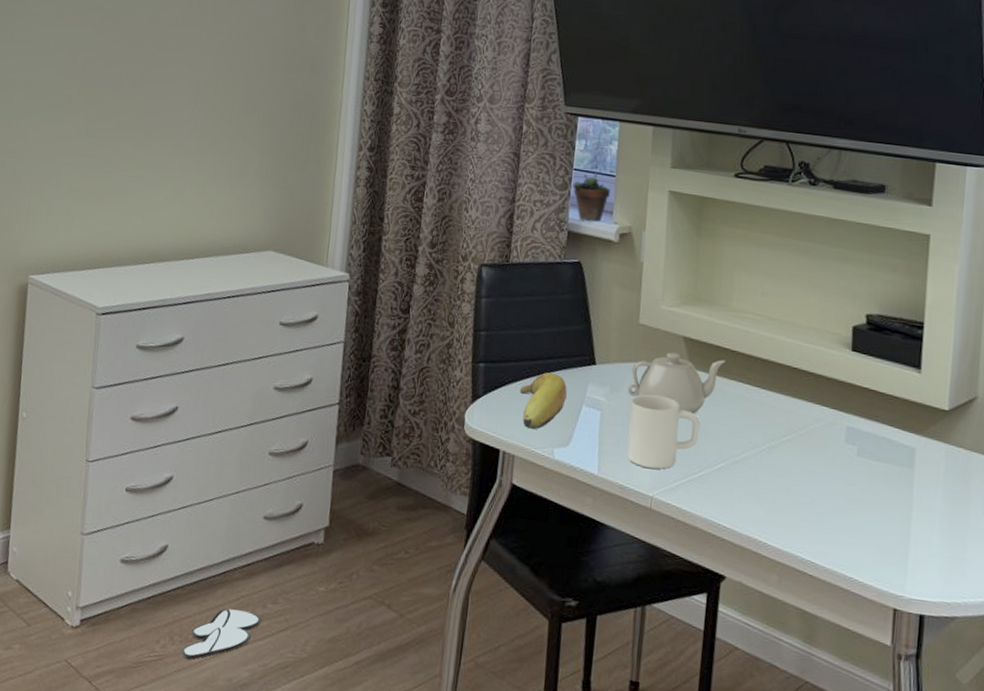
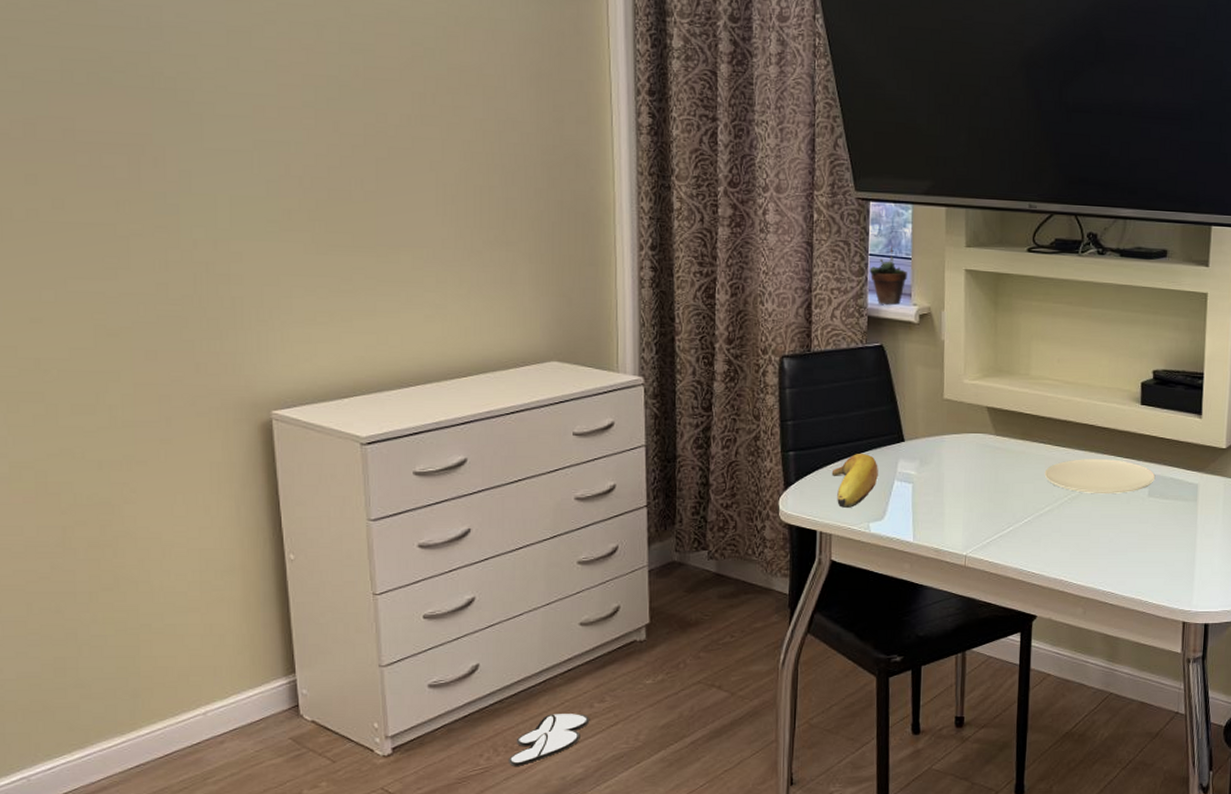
teapot: present [627,352,726,415] -> none [936,422,1028,477]
mug: present [627,395,700,470] -> none [940,464,1007,531]
plate: none [741,404,866,449] -> present [1044,458,1156,494]

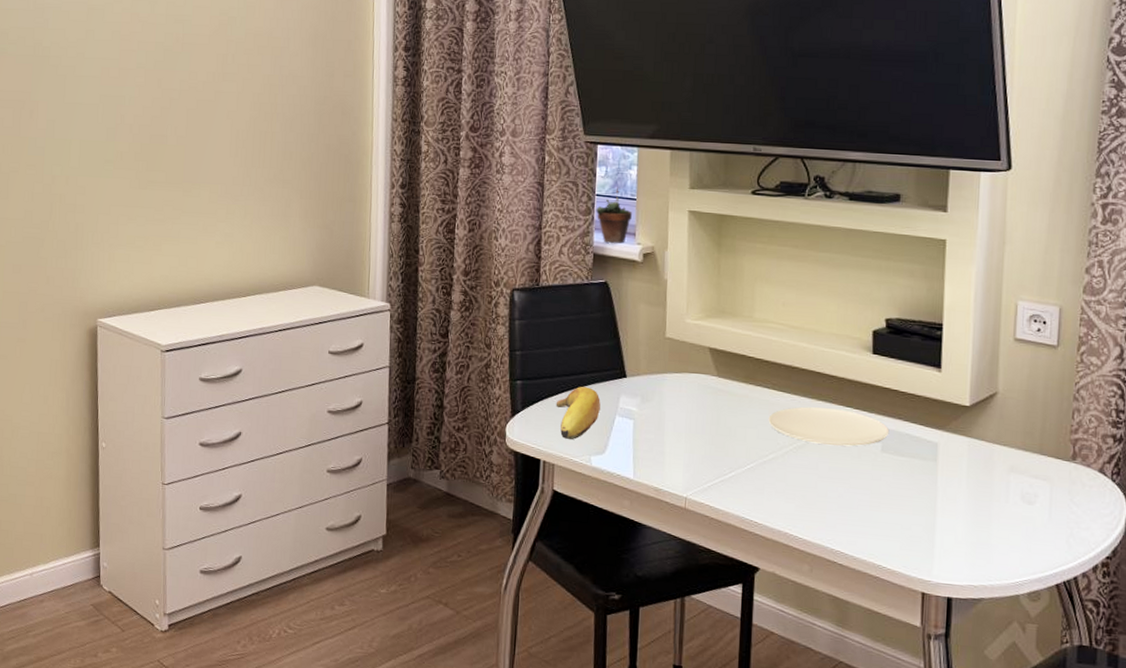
slippers: present [509,714,589,766] -> none [261,611,330,657]

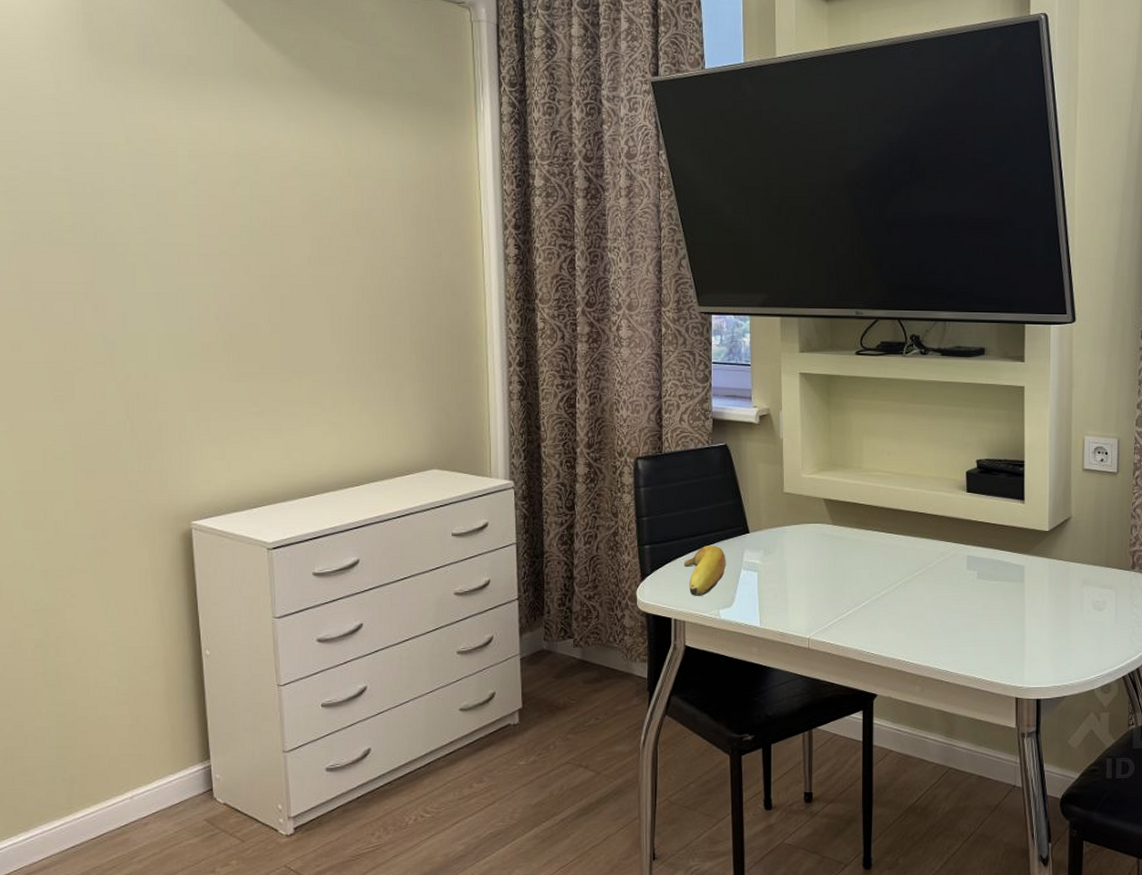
succulent plant: present [596,186,632,245] -> none [713,353,747,409]
plate: present [768,406,890,447] -> none [879,543,984,578]

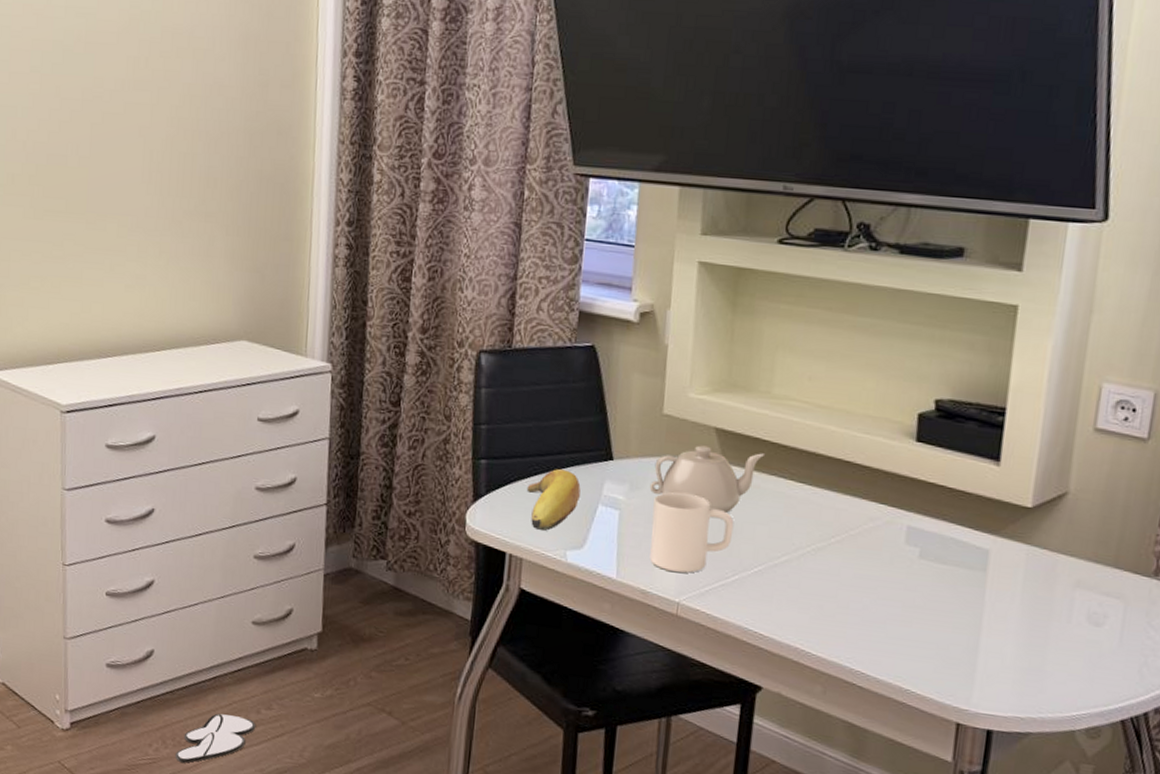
slippers: none [397,794,469,844] -> present [176,713,255,763]
teapot: none [779,513,862,564] -> present [649,445,766,514]
mug: none [783,553,845,615] -> present [649,492,734,573]

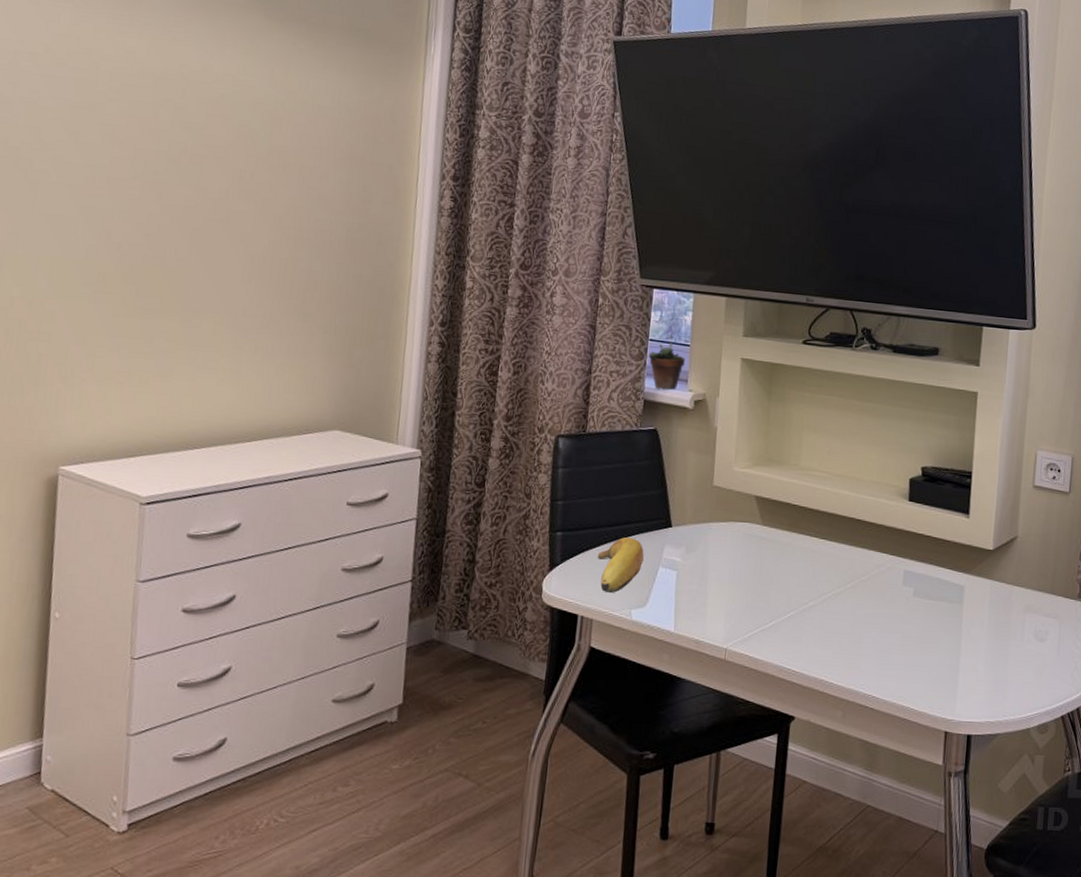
slippers: present [176,713,255,763] -> none [244,796,331,852]
succulent plant: none [584,229,628,301] -> present [648,331,685,391]
teapot: present [649,445,766,514] -> none [702,511,795,569]
mug: present [649,492,734,573] -> none [702,553,771,623]

